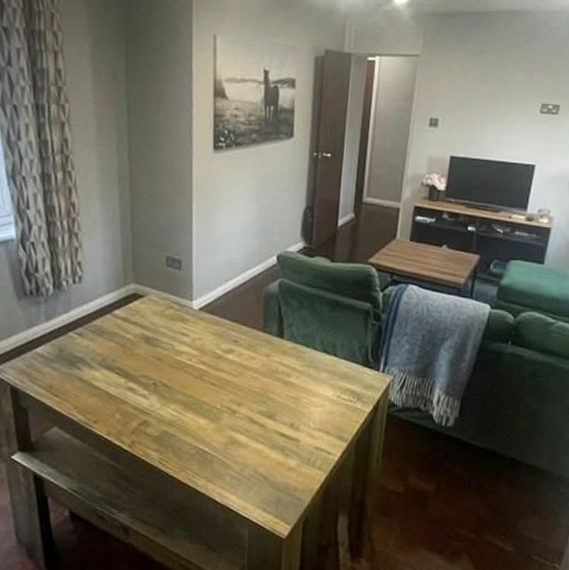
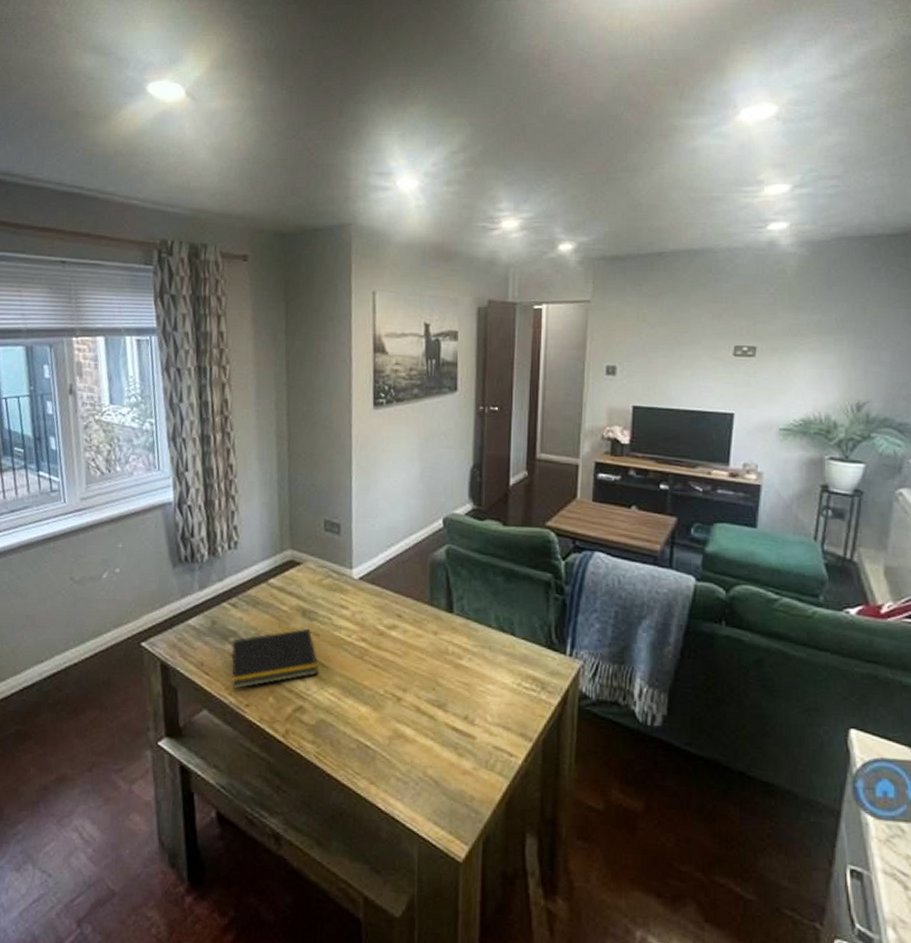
notepad: none [79,353,161,409] -> present [231,628,318,690]

